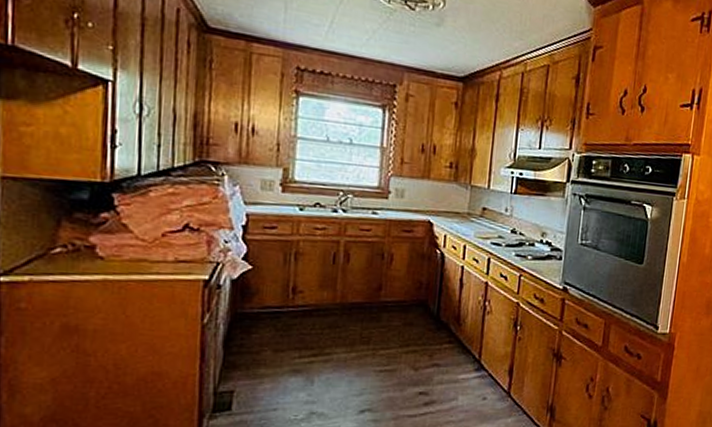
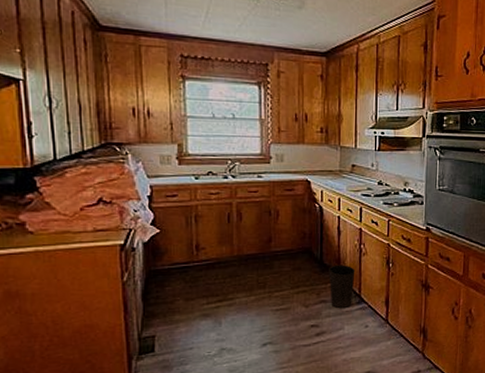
waste basket: none [444,322,477,374] -> present [329,264,355,308]

